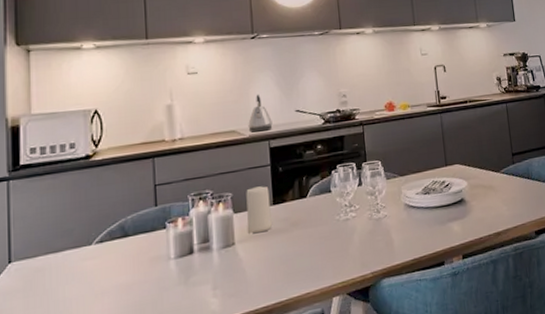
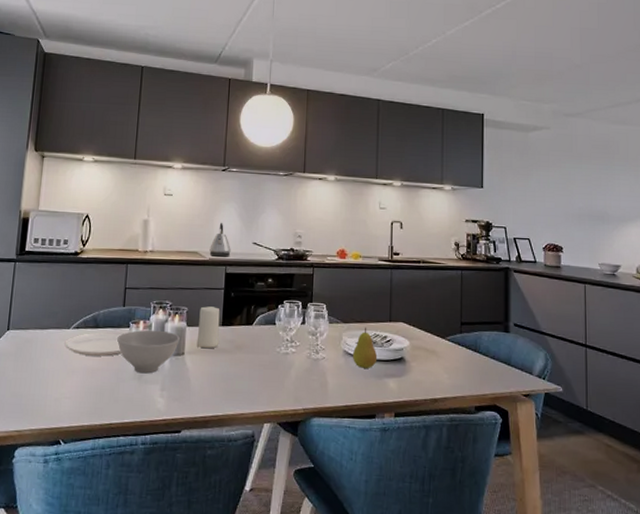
plate: none [87,236,160,272] -> present [64,331,124,357]
bowl: none [151,223,227,277] -> present [116,330,180,374]
fruit: none [413,176,439,218] -> present [352,327,378,368]

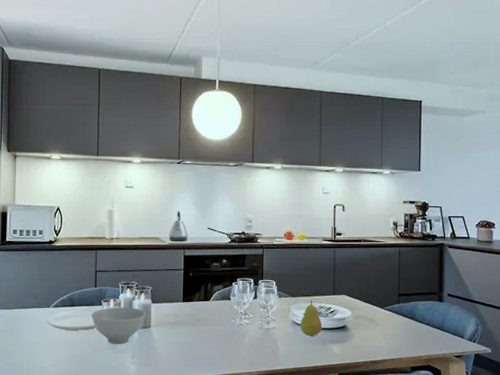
candle: present [196,306,220,349] -> none [161,285,181,322]

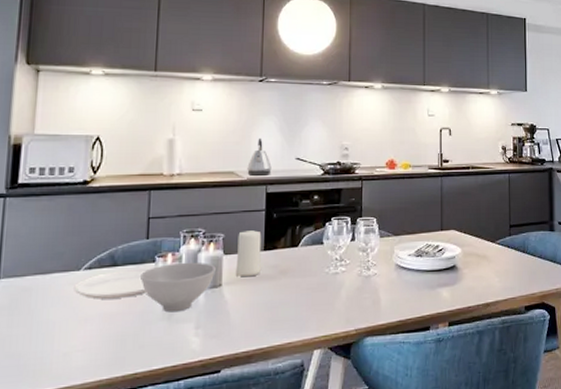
candle: none [161,285,181,322] -> present [235,230,262,277]
fruit: present [299,300,323,336] -> none [404,238,430,280]

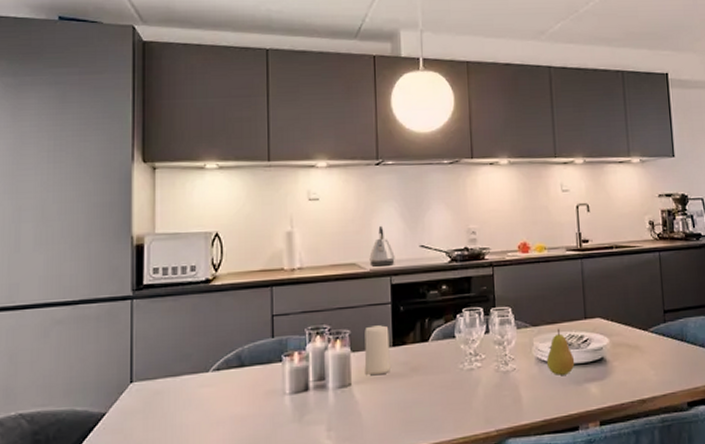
plate: present [74,268,149,299] -> none [204,368,276,402]
bowl: present [139,262,216,313] -> none [267,360,344,414]
fruit: none [404,238,430,280] -> present [546,328,575,375]

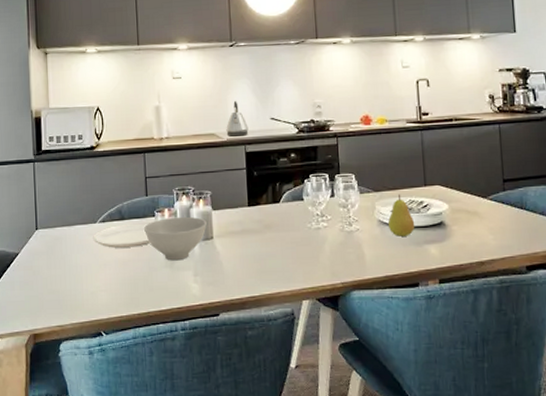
plate: none [204,368,276,402] -> present [93,222,150,248]
bowl: none [267,360,344,414] -> present [143,216,207,261]
candle: present [364,325,391,376] -> none [223,188,247,231]

